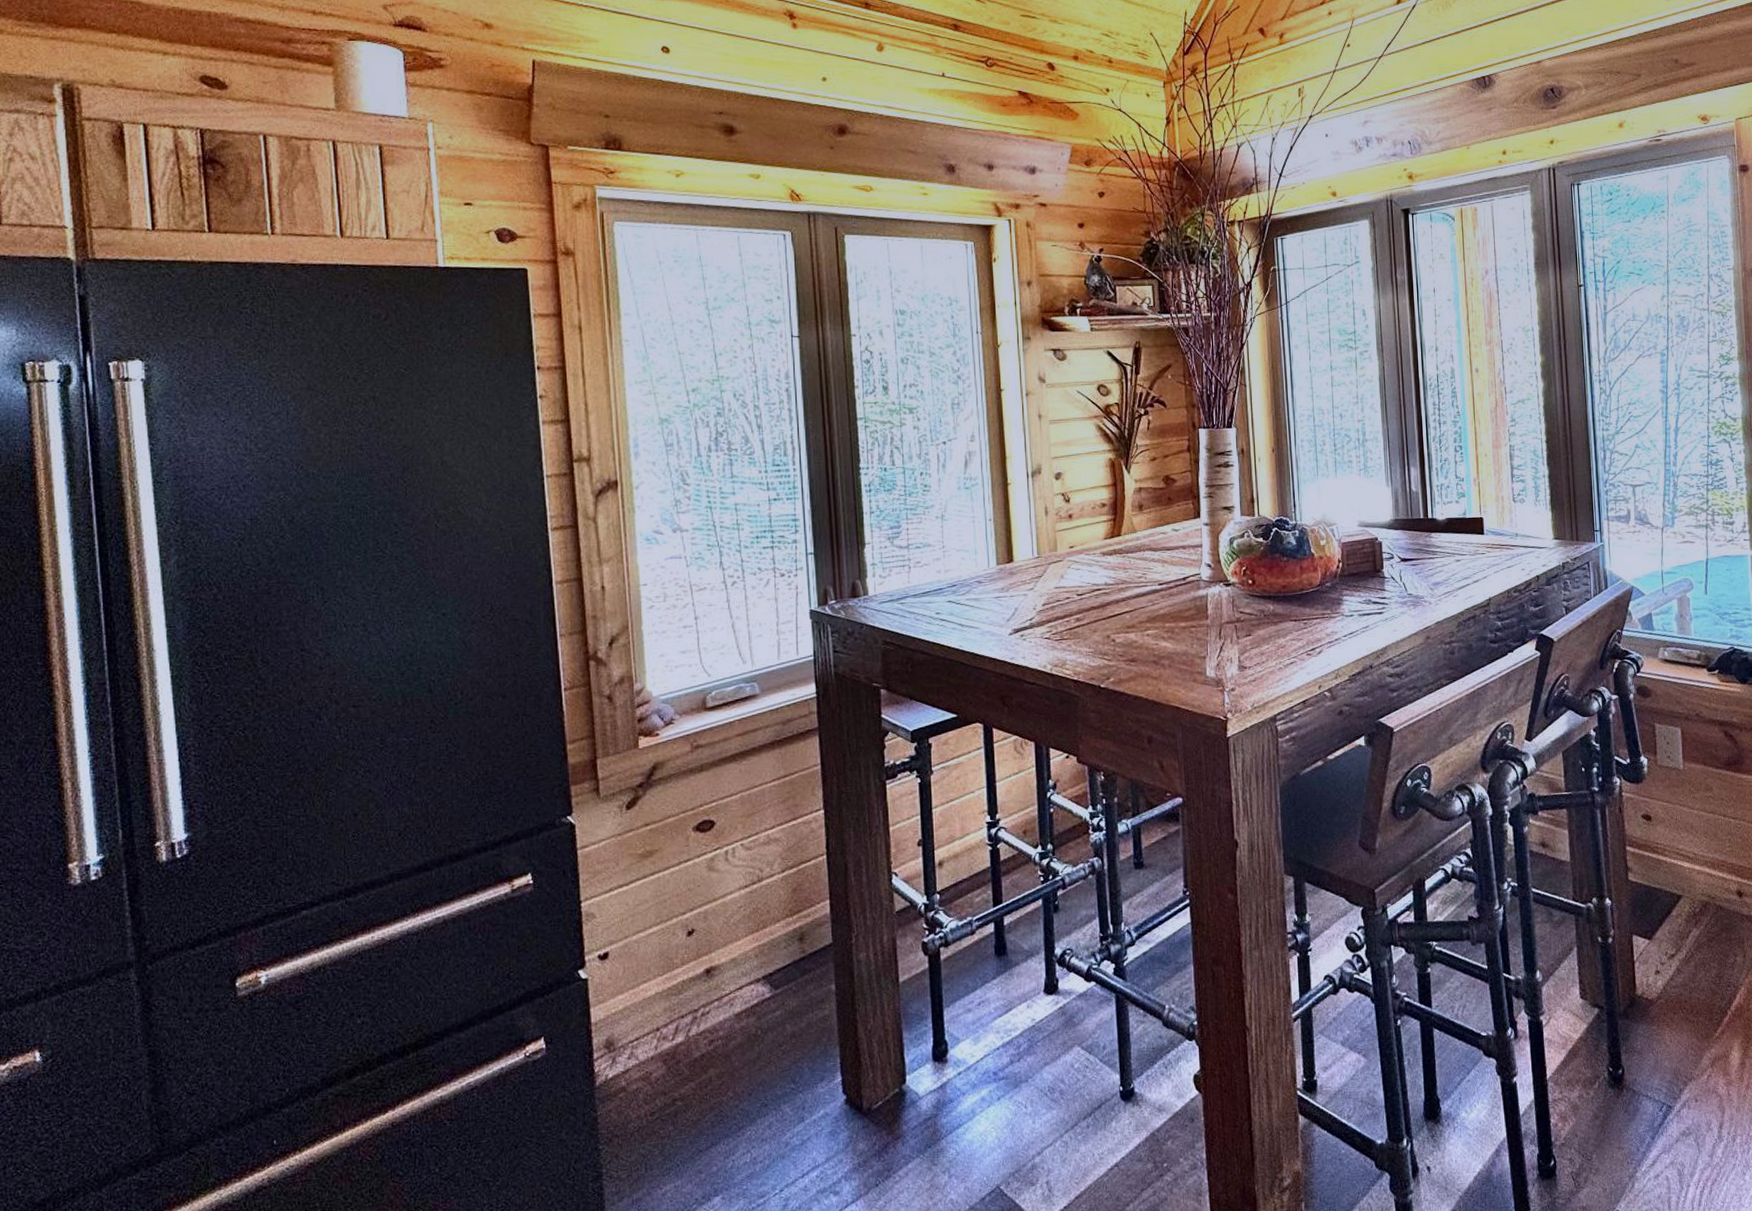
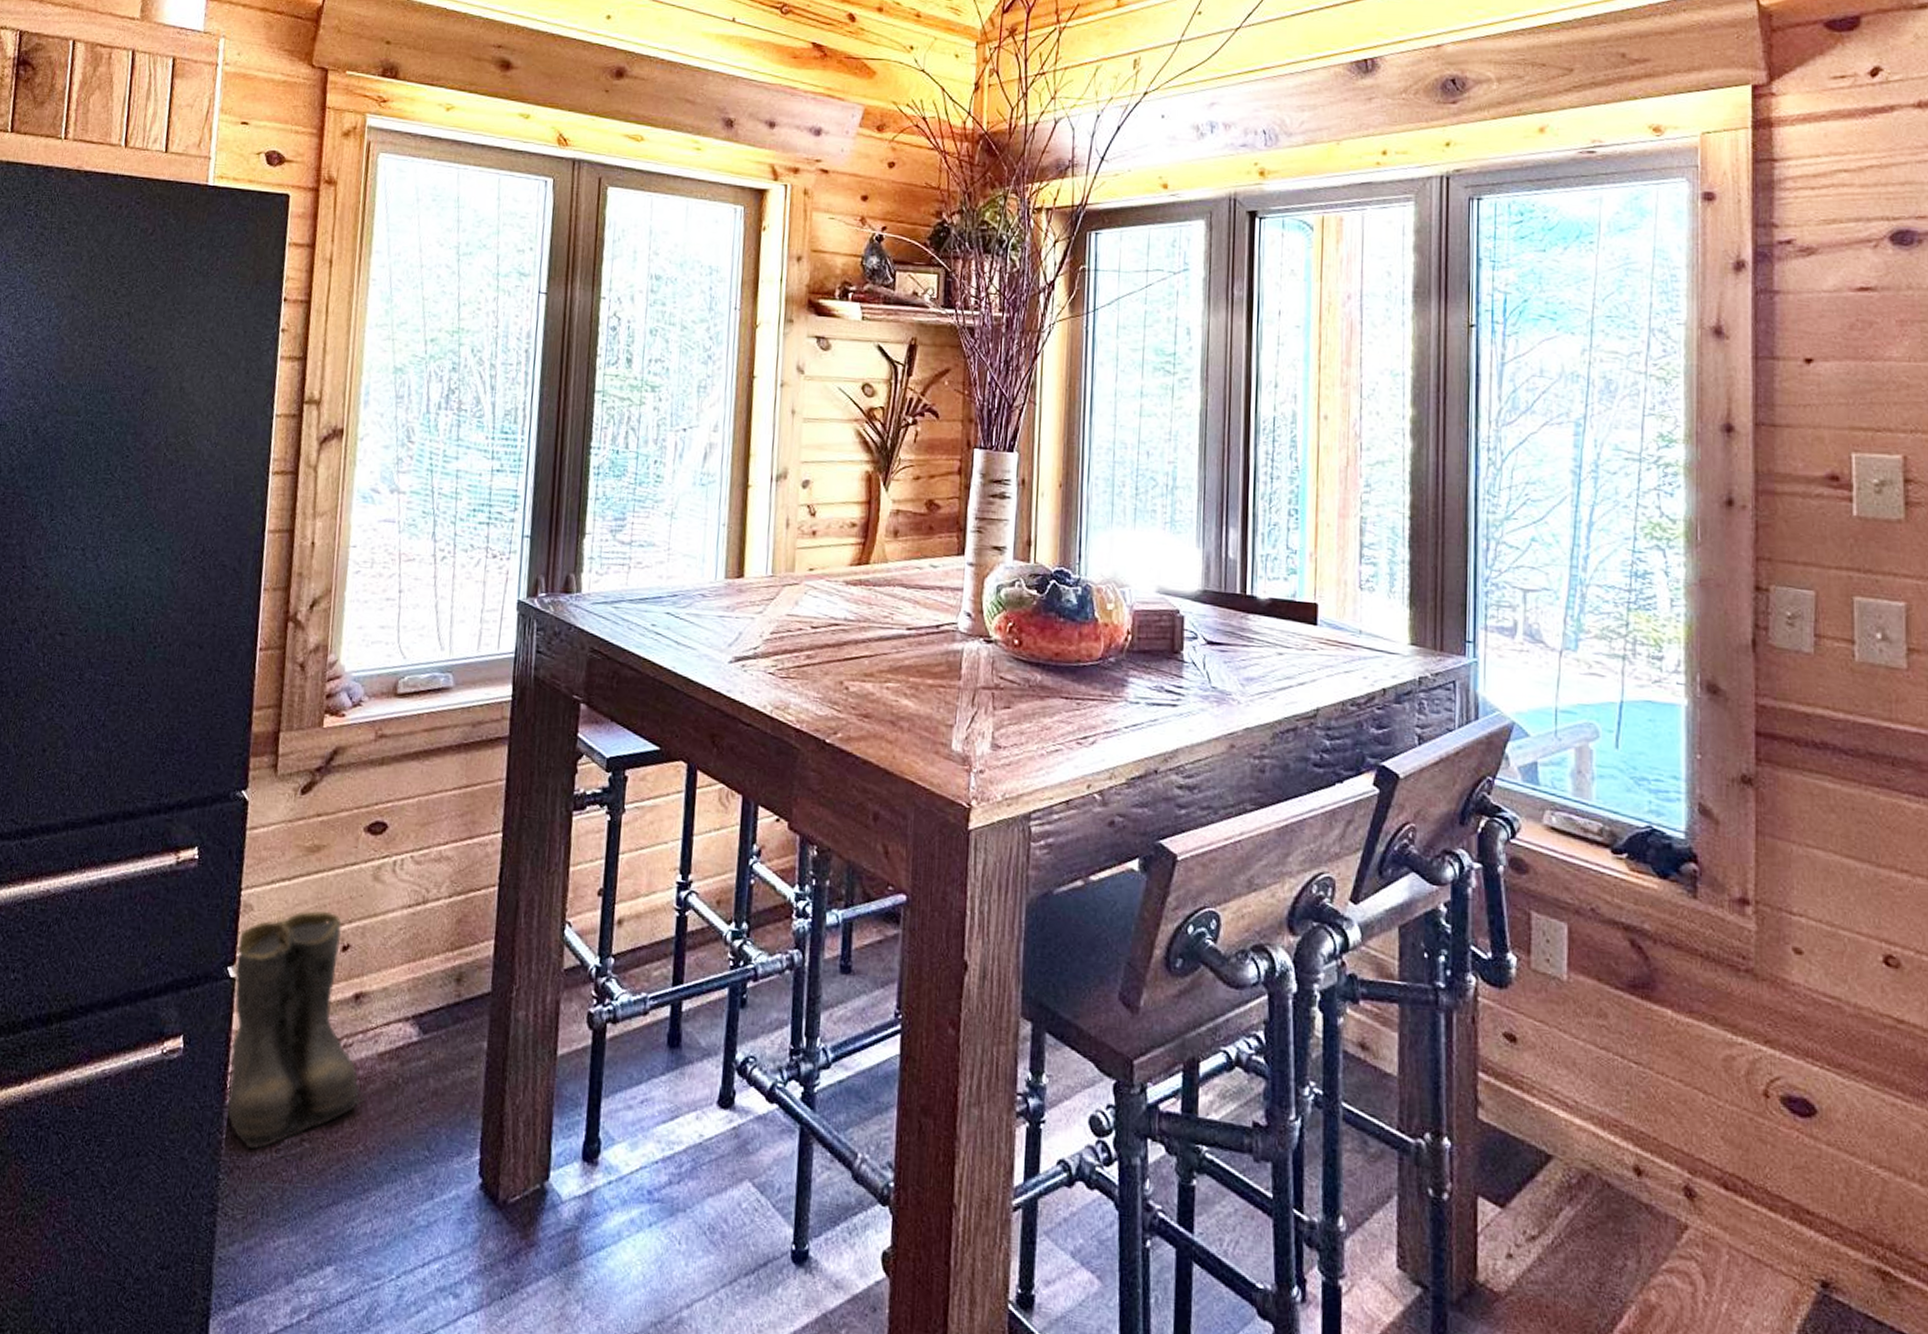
boots: none [584,906,729,1118] -> present [226,911,366,1150]

